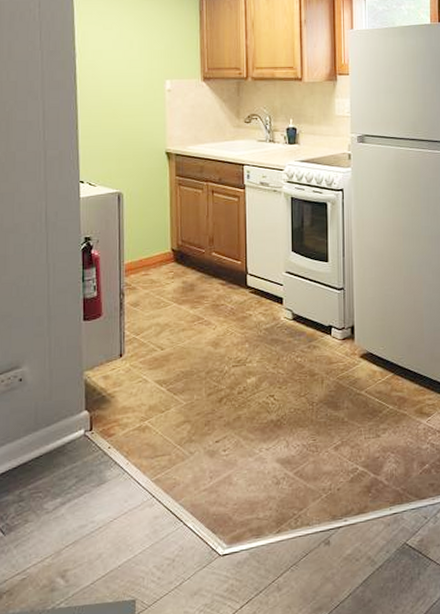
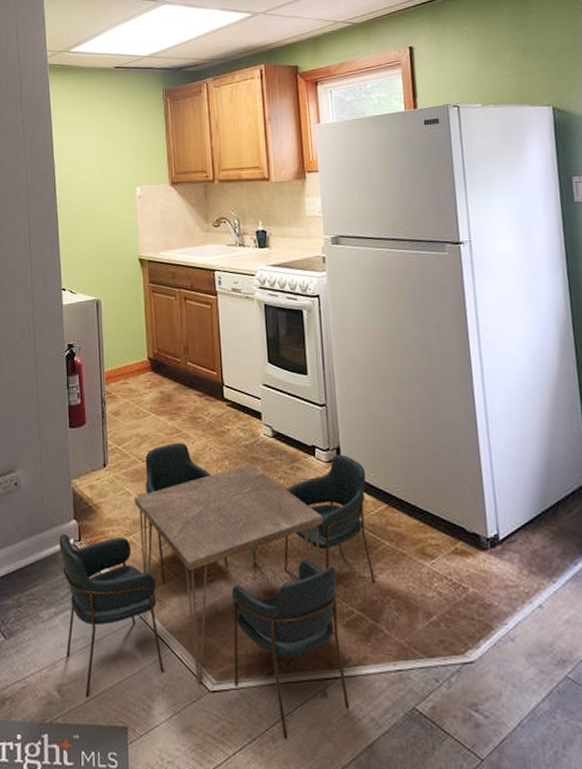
dining table: none [68,329,378,587] -> present [59,442,375,739]

